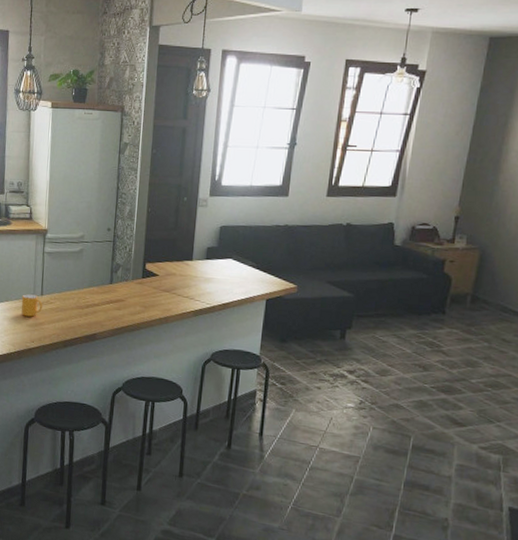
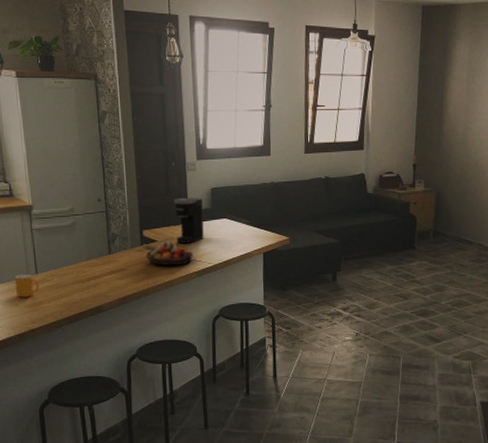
fruit bowl: none [143,276,193,303] -> present [142,241,194,266]
coffee maker: none [177,233,211,281] -> present [174,197,204,243]

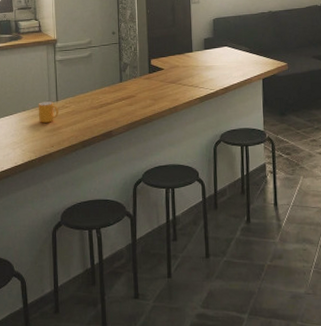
fruit bowl: present [142,241,194,266] -> none [150,69,197,93]
coffee maker: present [174,197,204,243] -> none [179,28,206,71]

